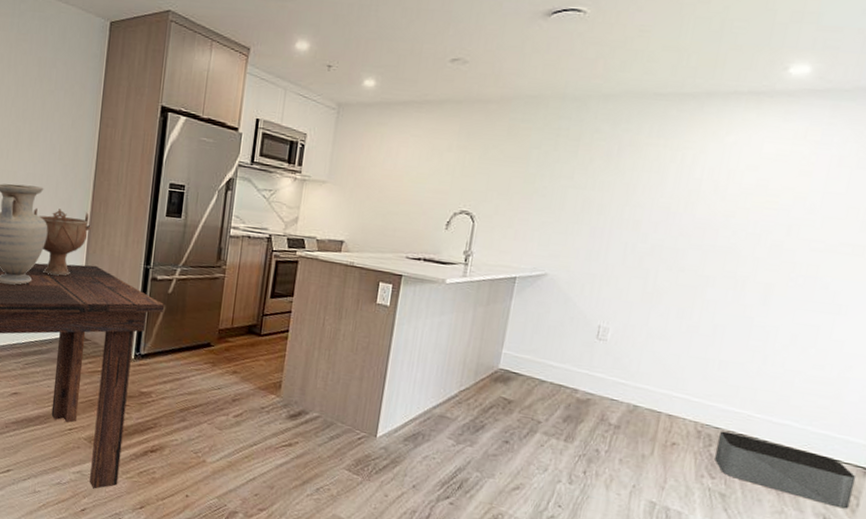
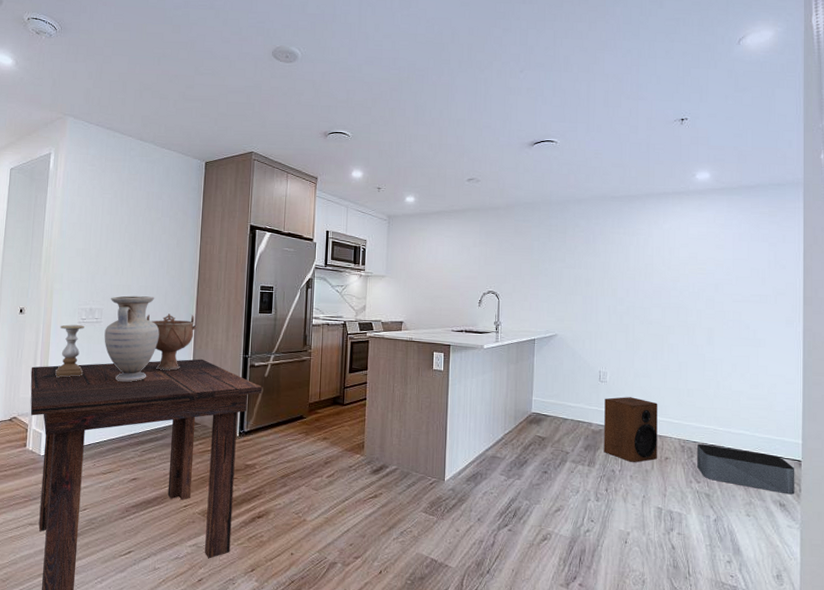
speaker: none [588,360,674,445] -> present [604,397,658,462]

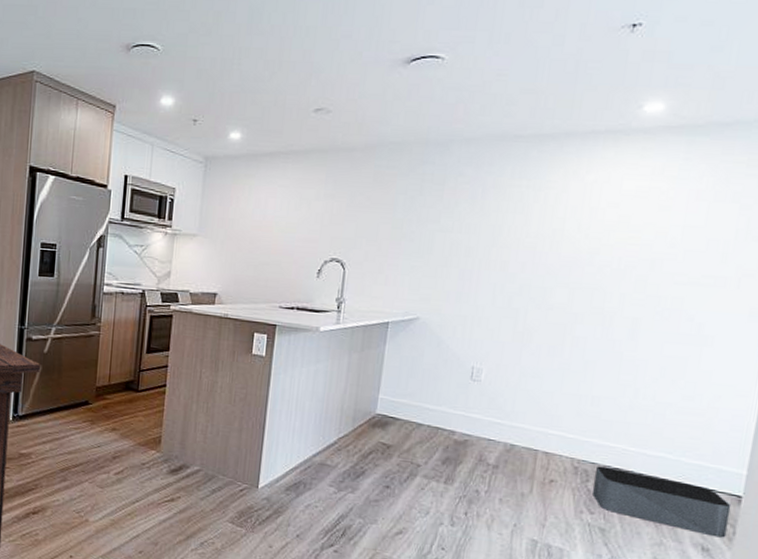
speaker: present [604,397,658,462] -> none [467,401,548,484]

